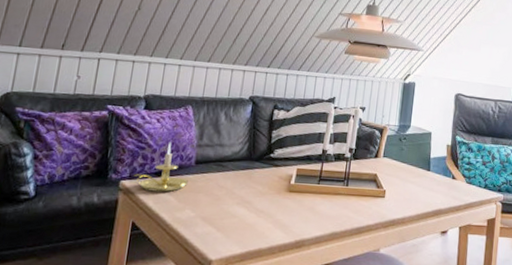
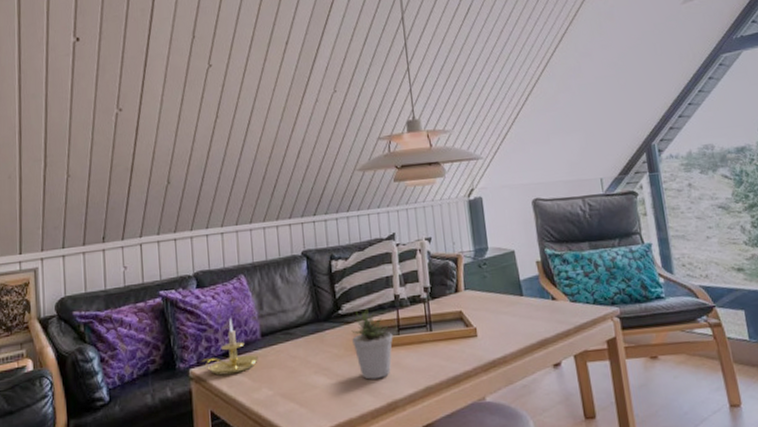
potted plant: none [277,156,314,219] -> present [351,308,393,380]

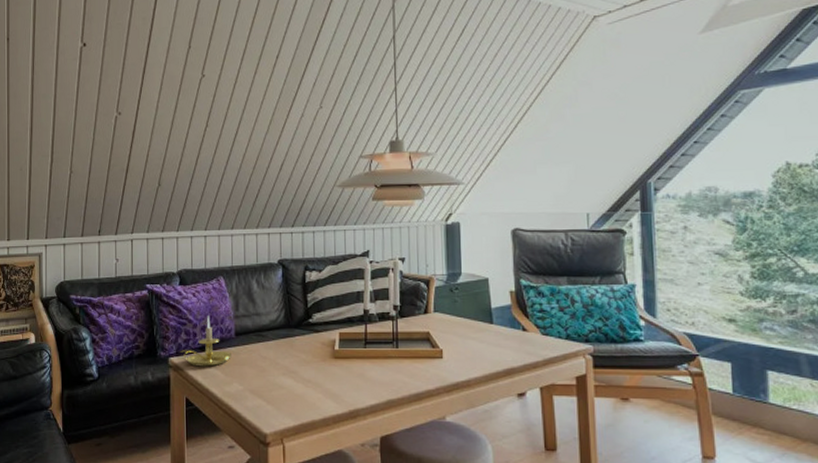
potted plant: present [351,308,393,380] -> none [320,319,360,387]

